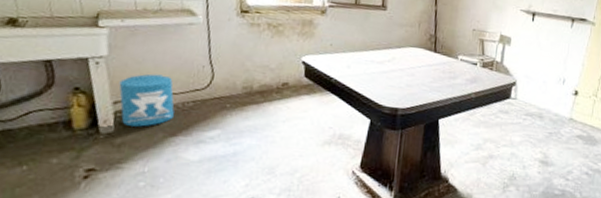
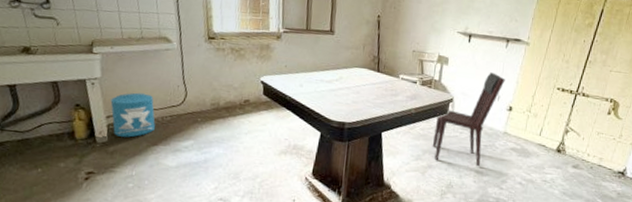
dining chair: none [493,53,571,157] -> present [432,72,505,167]

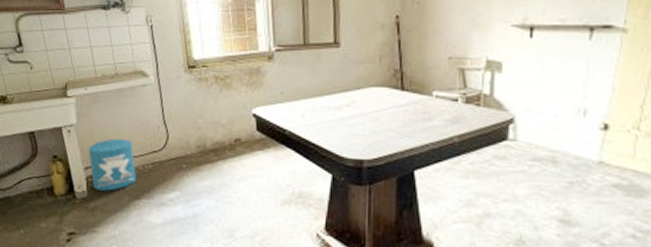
dining chair: present [432,72,505,167] -> none [488,77,593,214]

